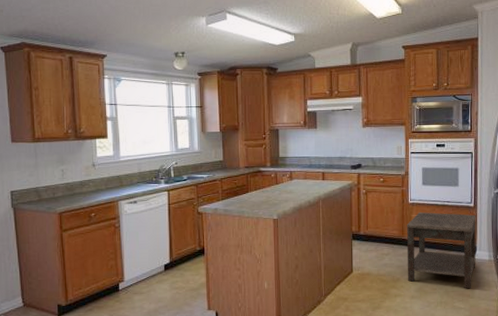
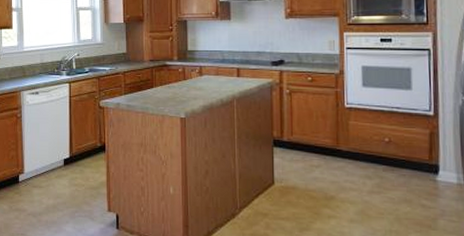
side table: present [406,212,476,289] -> none [342,119,439,218]

